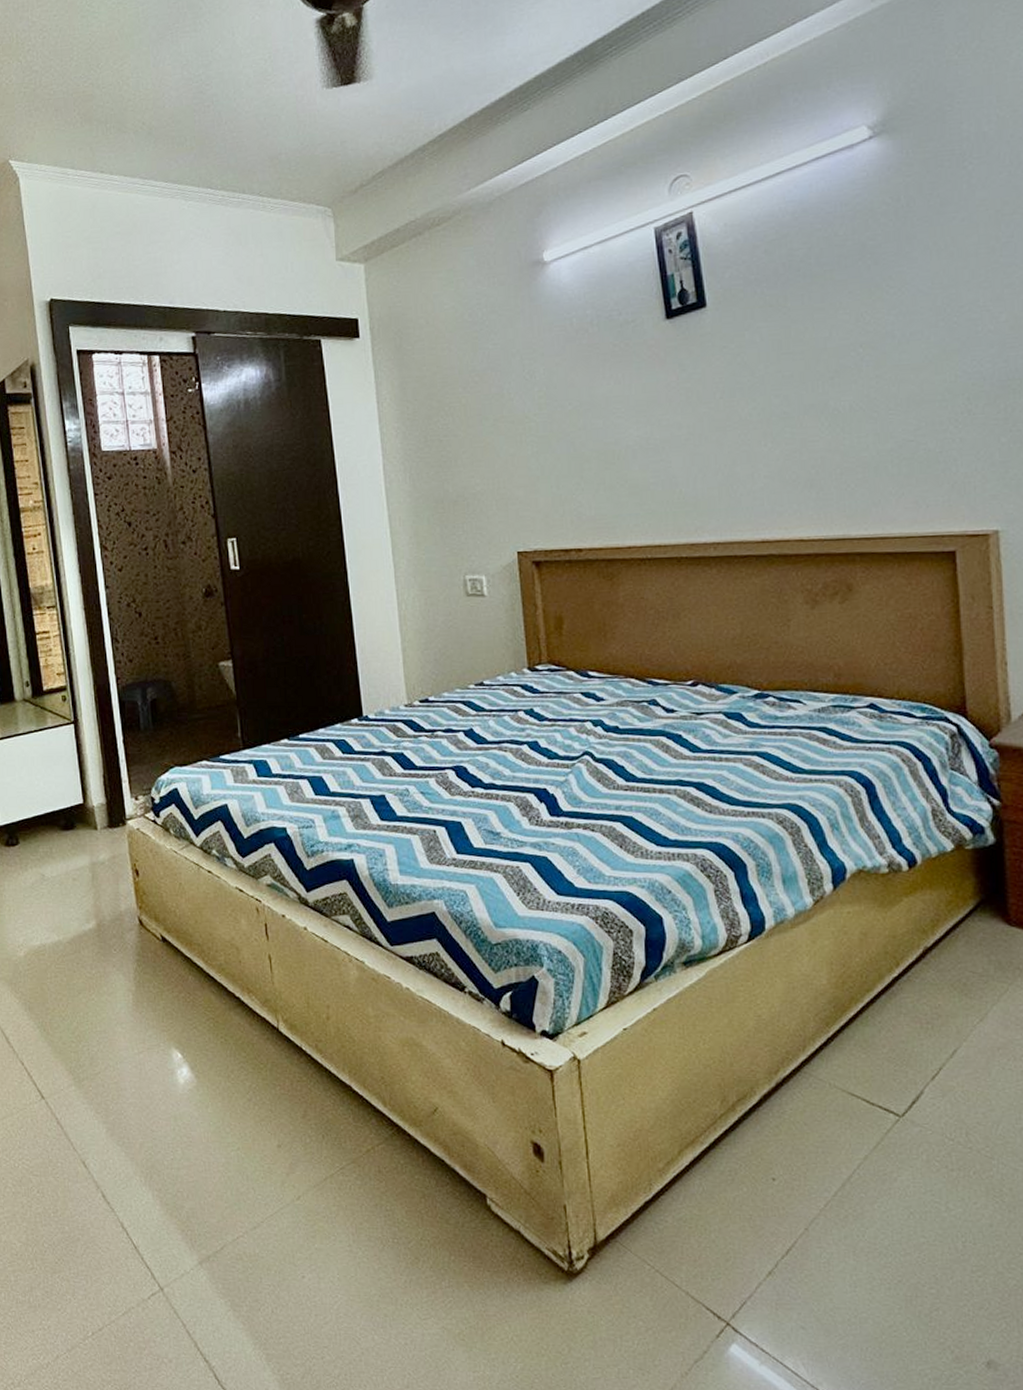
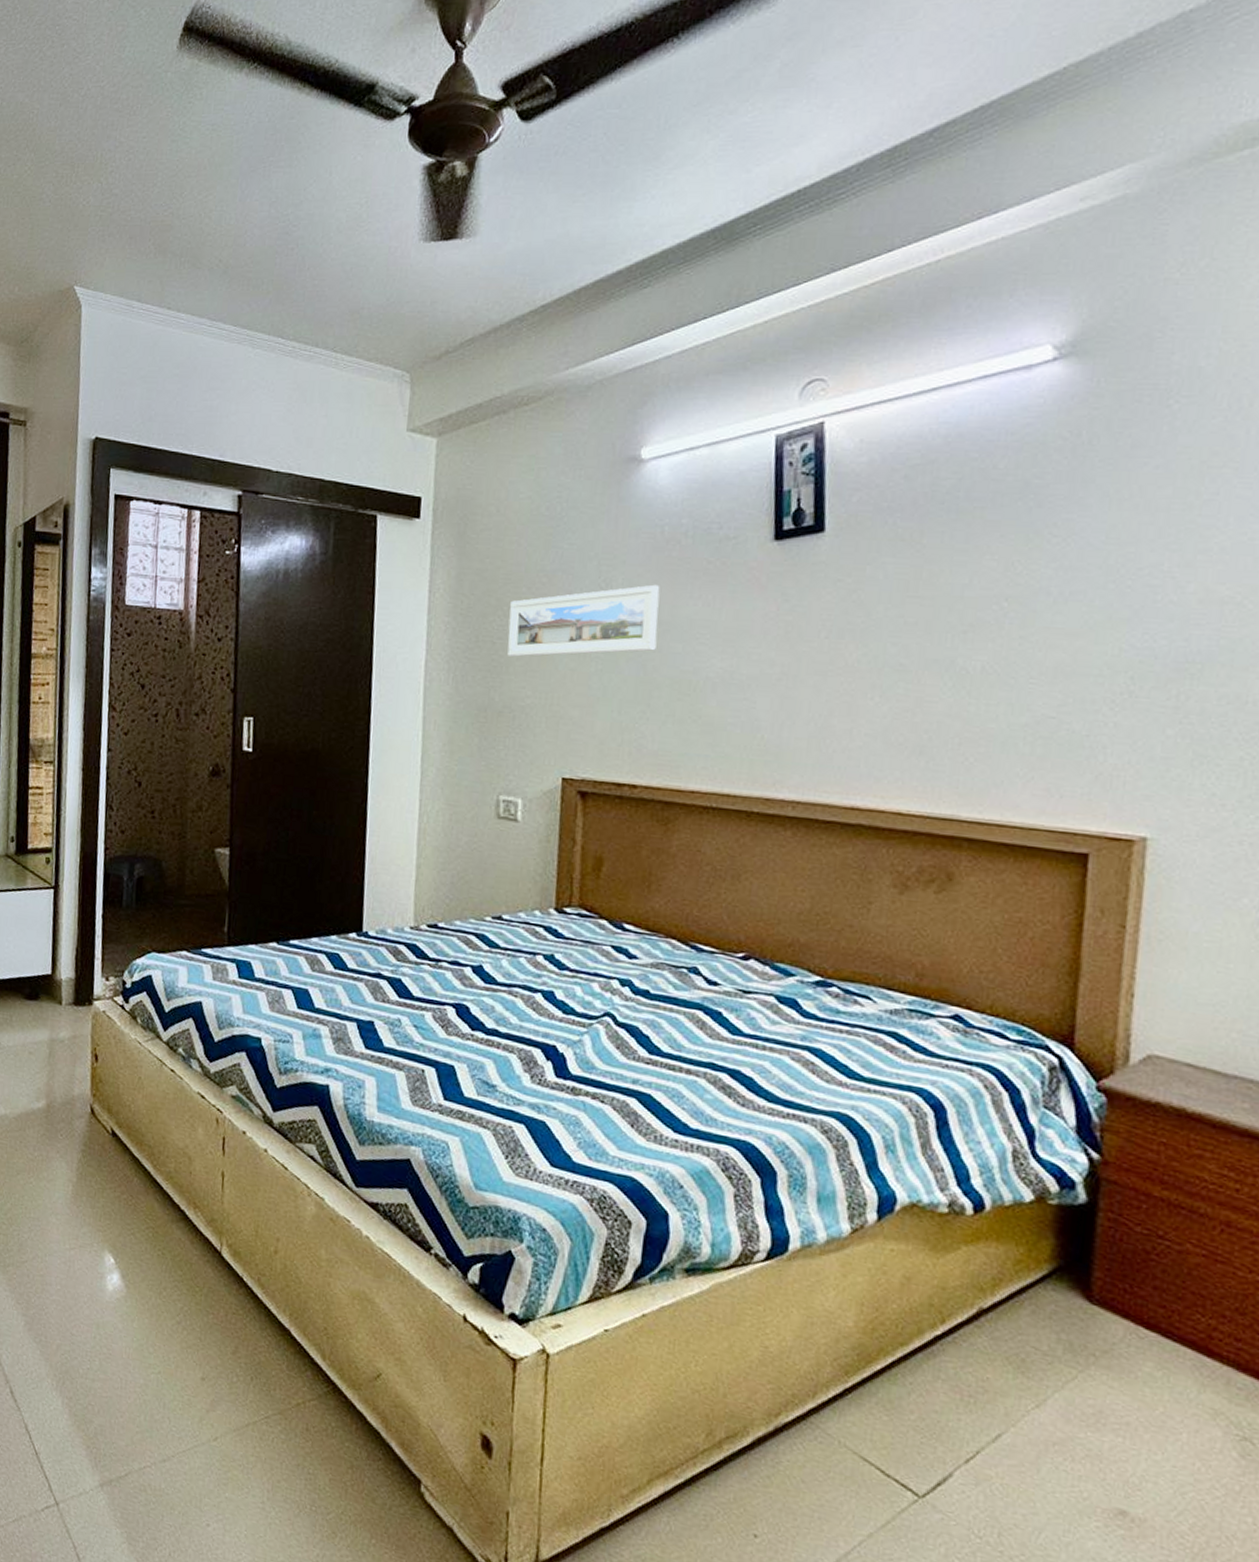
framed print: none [450,370,581,451] -> present [507,584,660,657]

